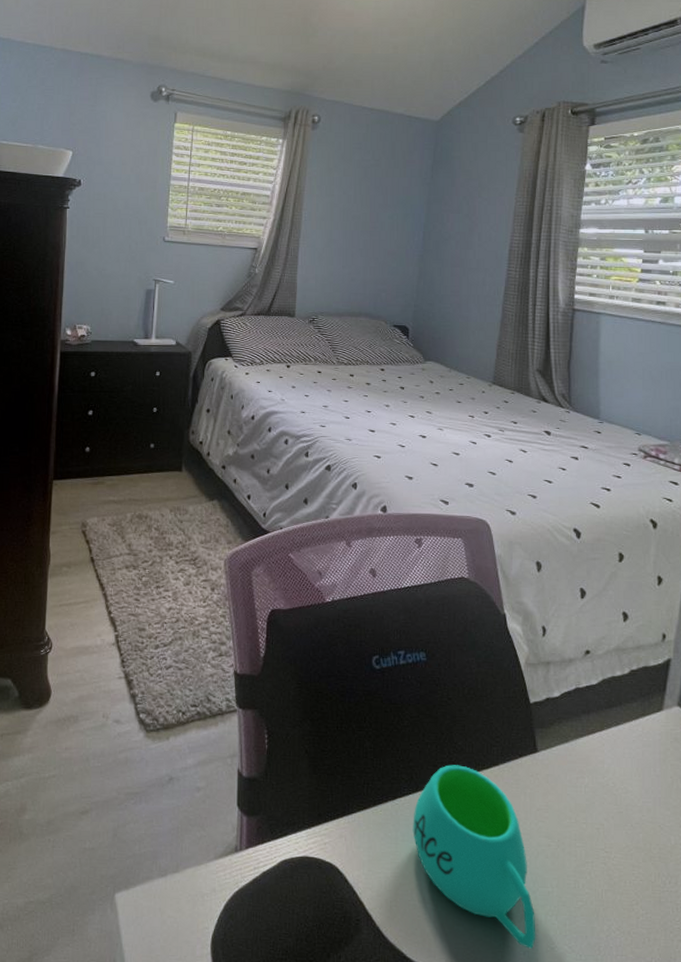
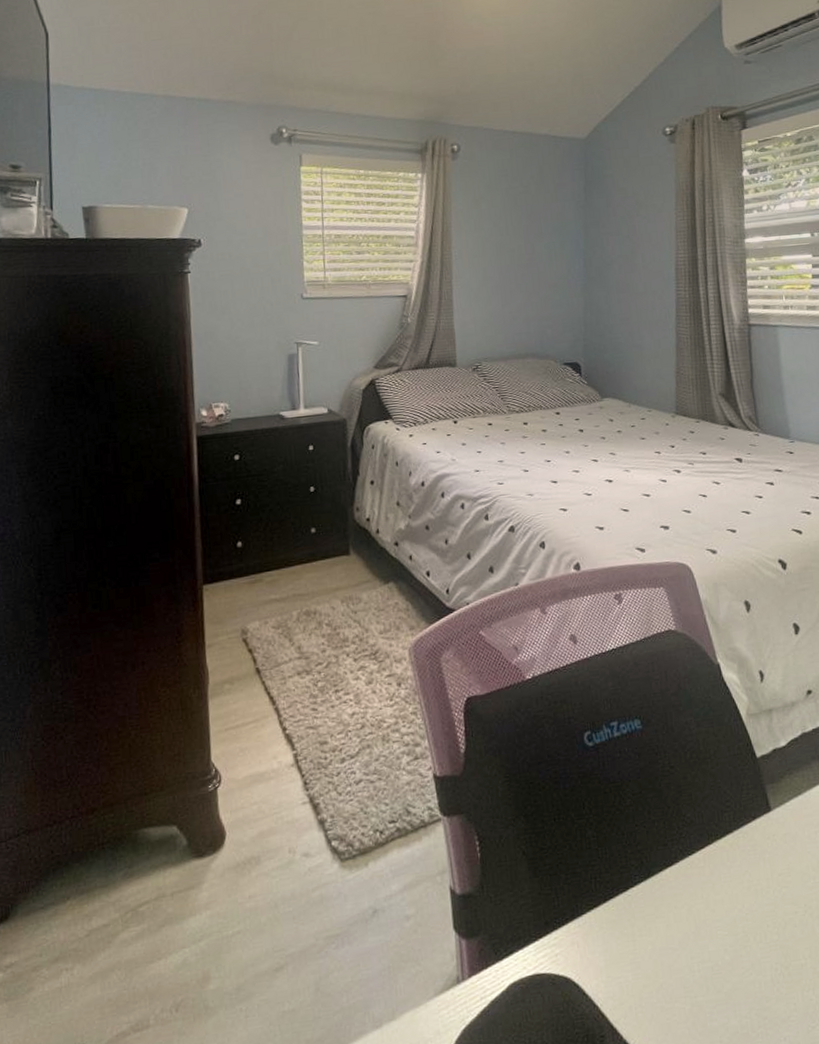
mug: present [412,765,536,949] -> none [648,839,795,1033]

